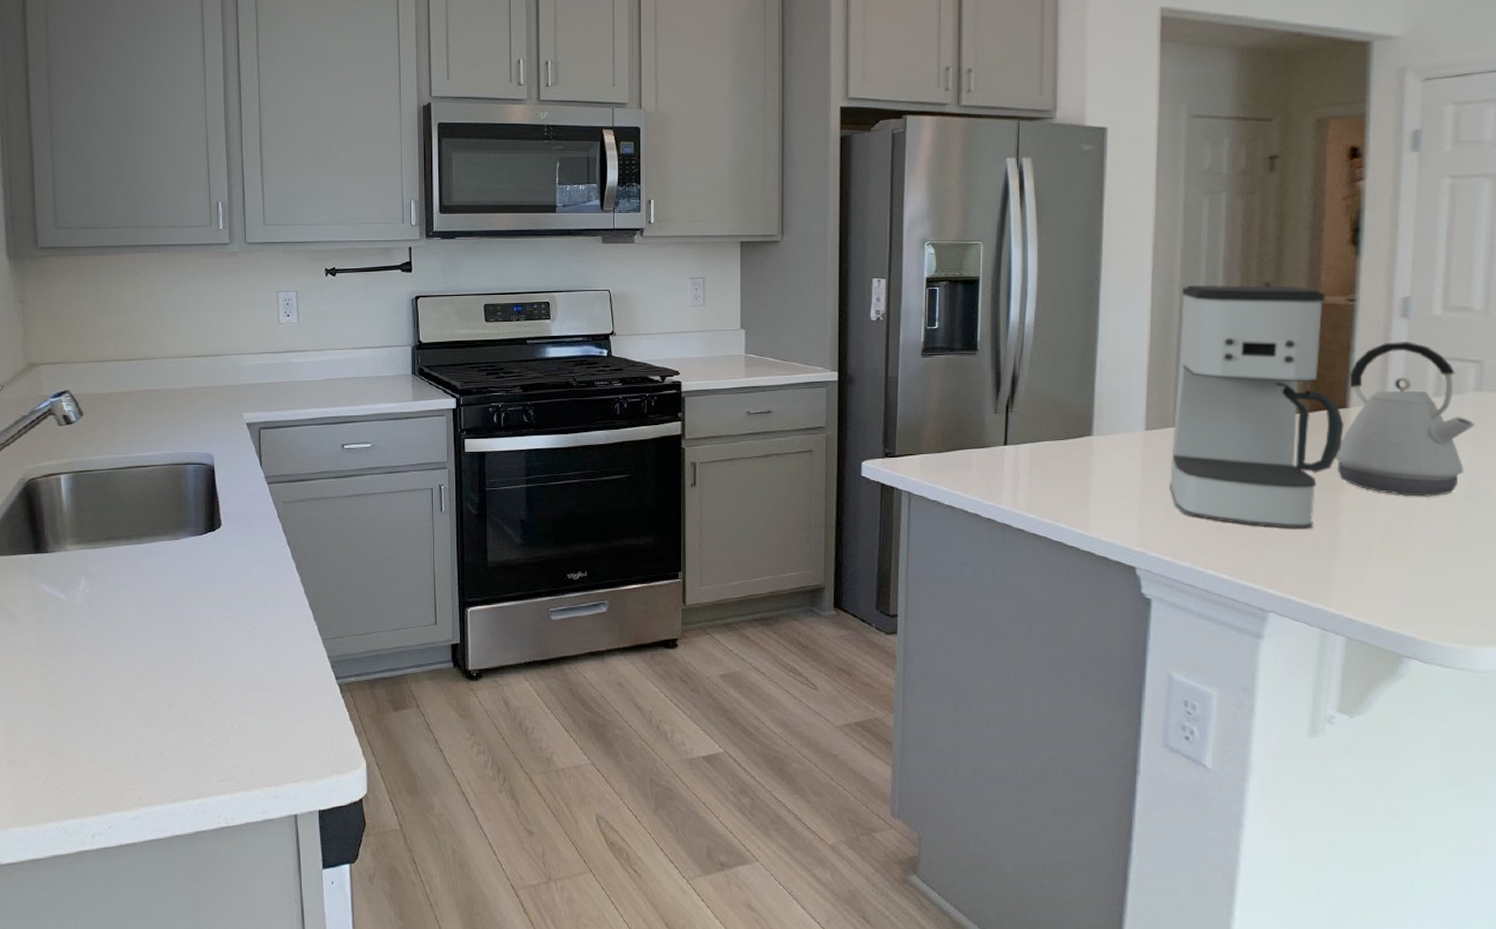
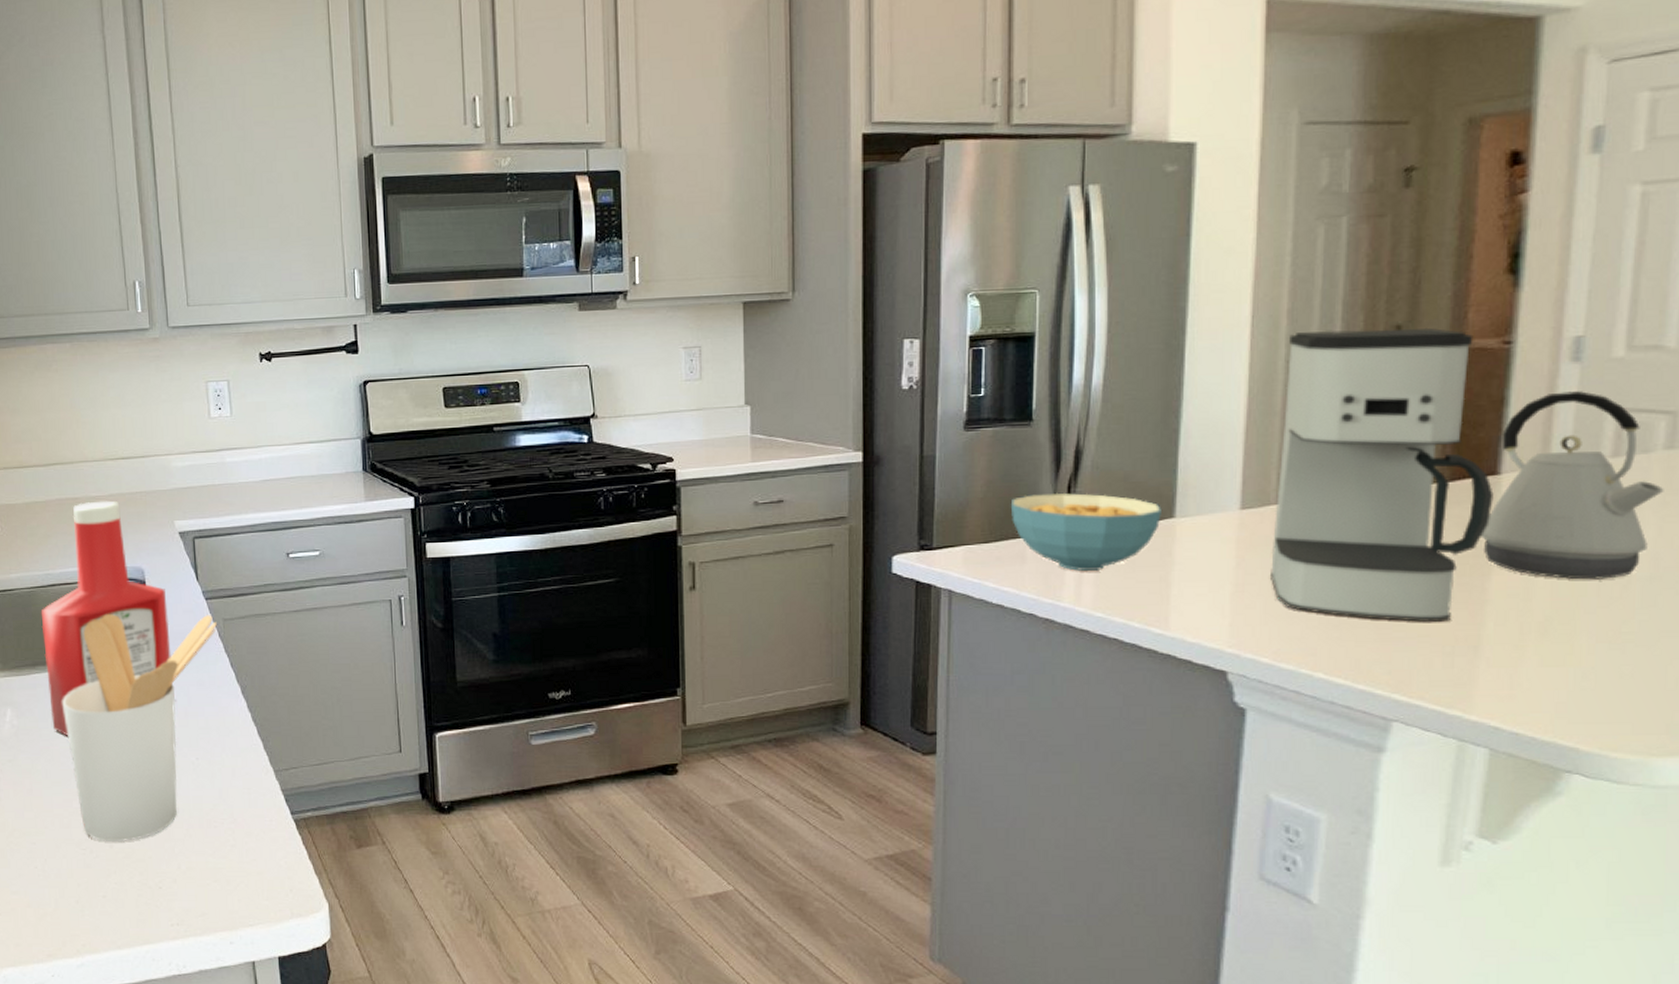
ketchup bottle: none [117,393,234,605] -> present [40,500,171,736]
utensil holder: none [132,495,277,703] -> present [62,614,217,843]
cereal bowl: none [959,411,1082,478] -> present [1010,492,1161,571]

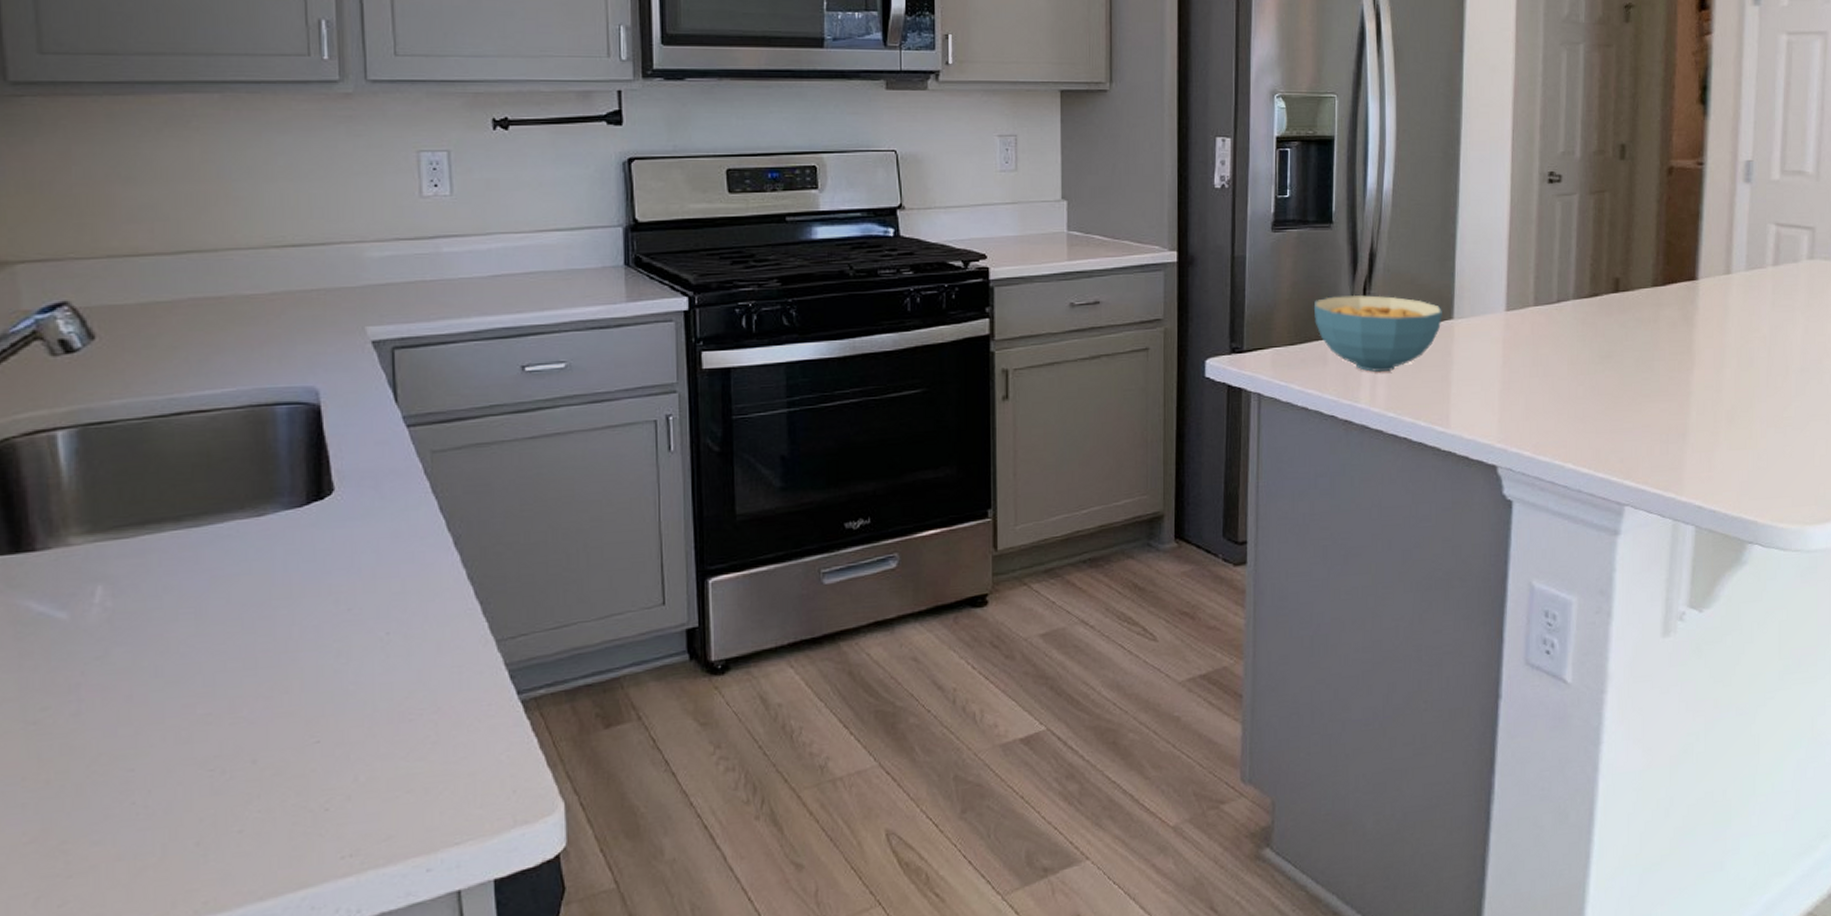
ketchup bottle: present [40,500,171,736] -> none [157,300,355,617]
utensil holder: present [62,614,217,843] -> none [186,446,422,757]
coffee maker: present [1269,327,1494,622] -> none [1529,146,1694,414]
kettle: present [1480,391,1664,580] -> none [1685,208,1808,372]

